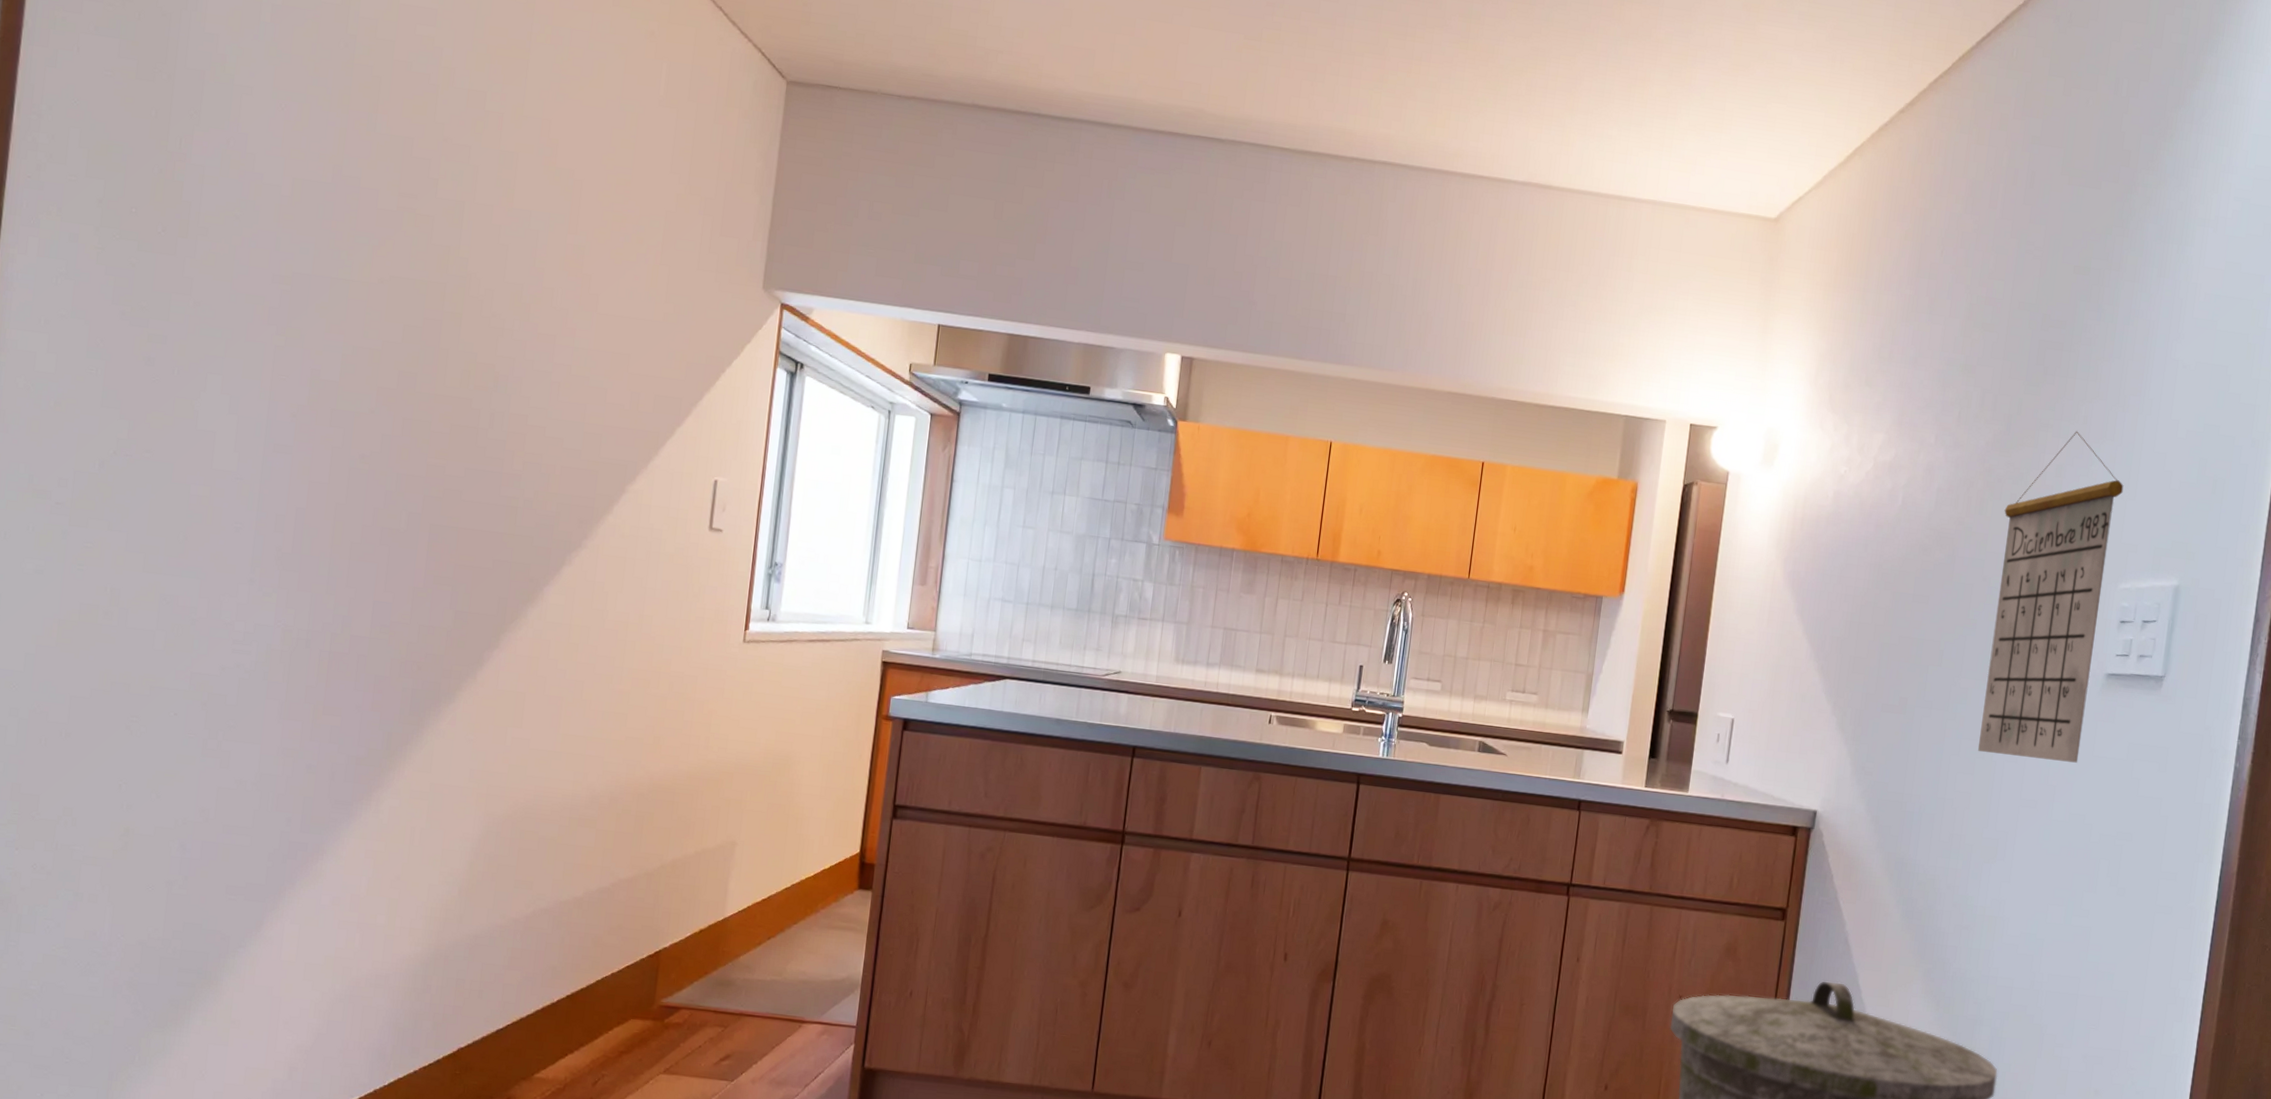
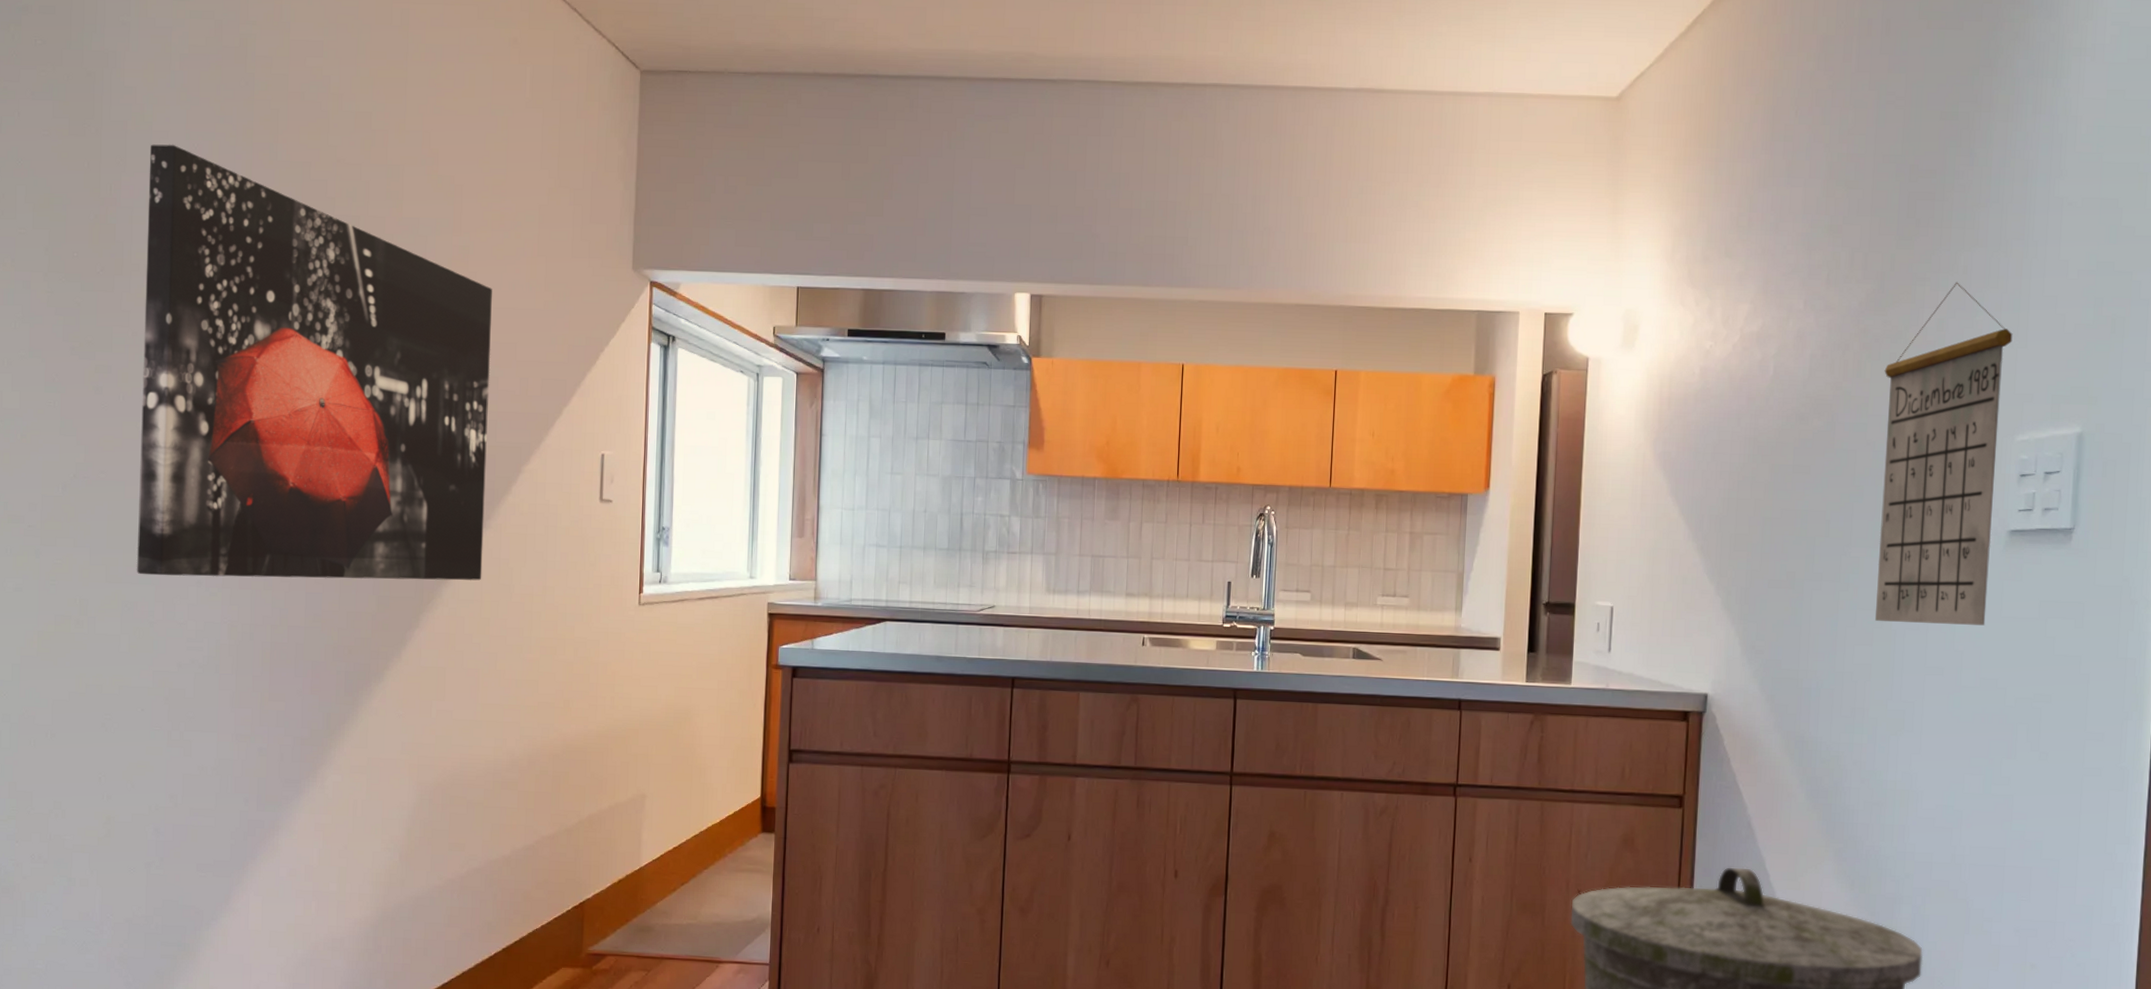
wall art: none [180,99,607,603] -> present [137,144,492,581]

